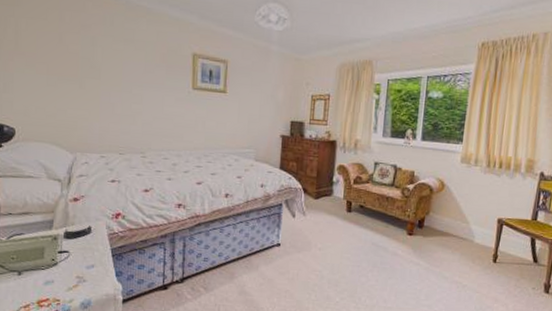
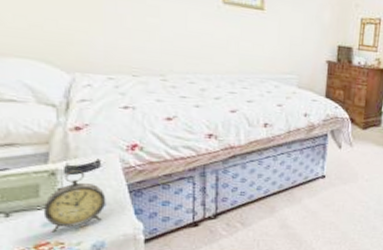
alarm clock: none [46,235,94,290] -> present [43,170,106,233]

